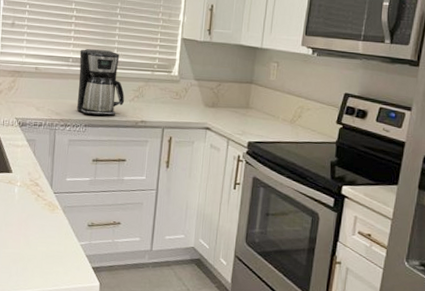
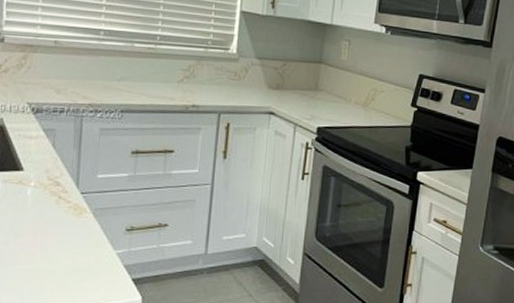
coffee maker: present [76,49,124,116] -> none [110,20,171,100]

